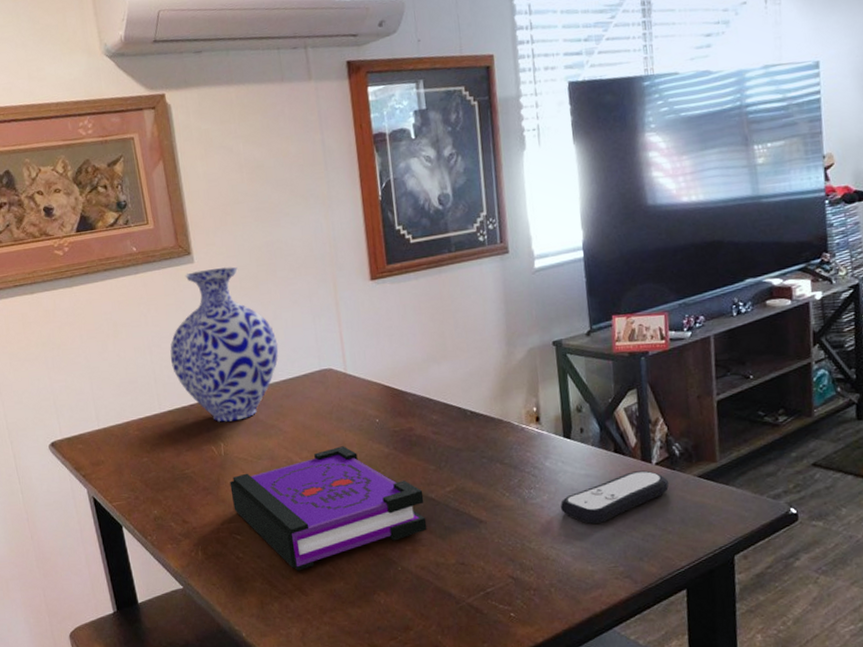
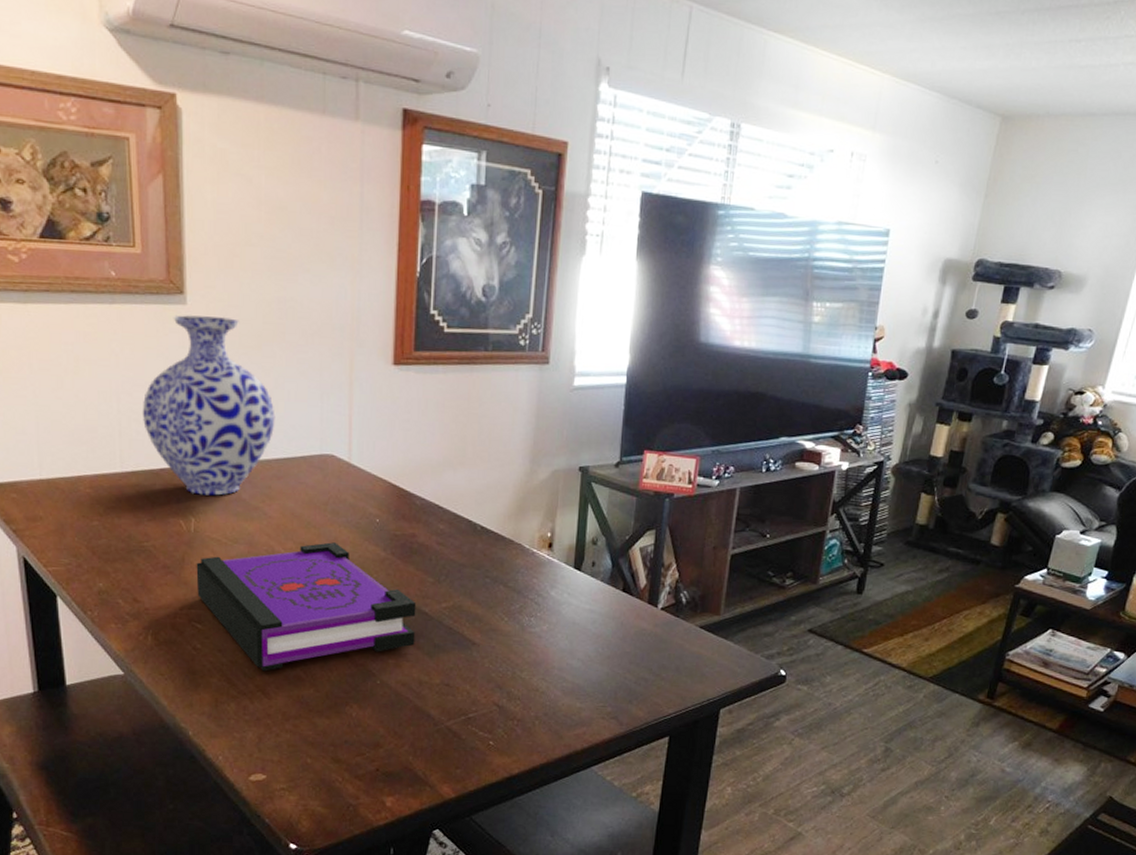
remote control: present [560,470,670,525] -> none [558,613,671,662]

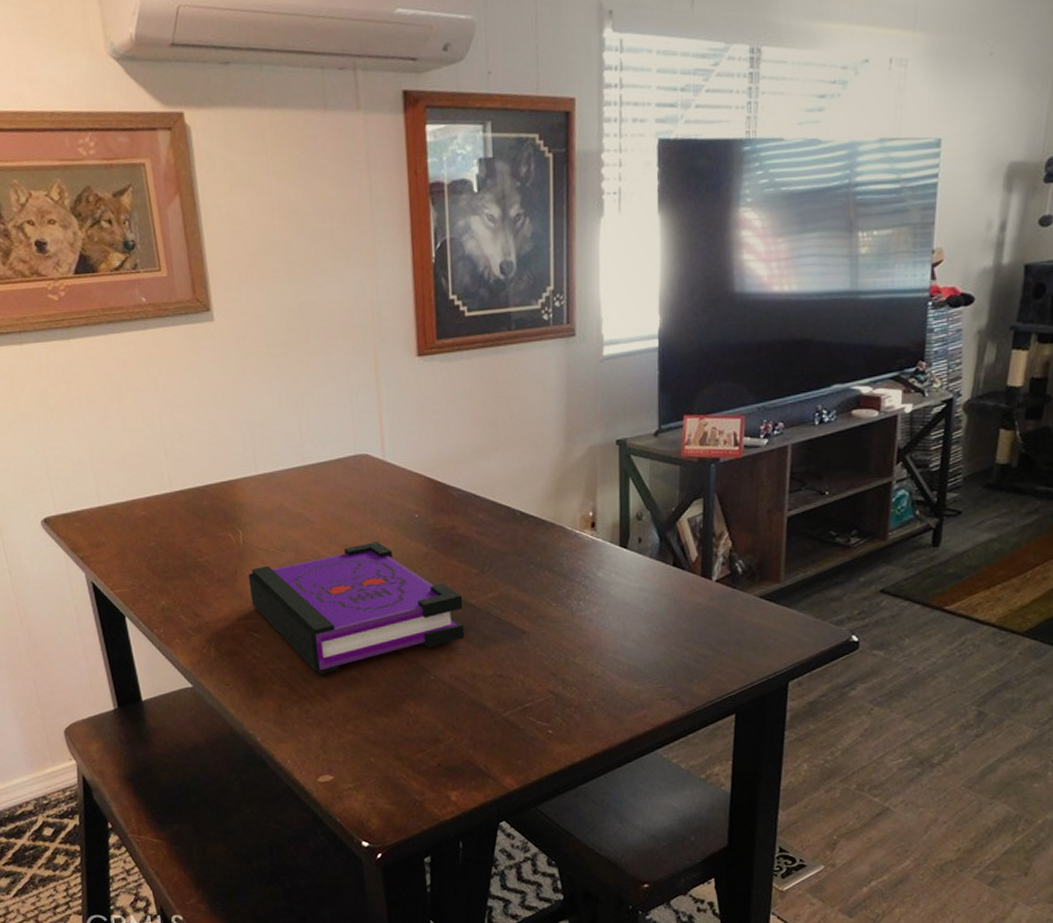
vase: present [142,314,275,496] -> none [183,328,309,507]

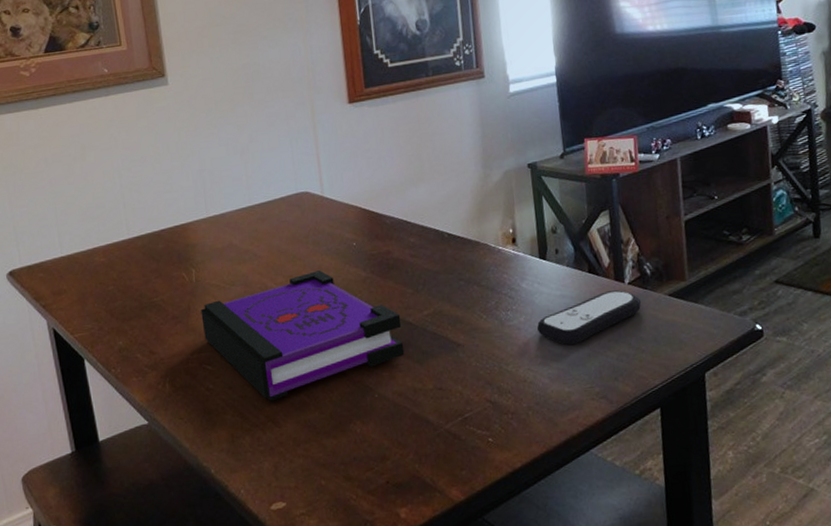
remote control: none [610,587,728,642] -> present [536,290,642,345]

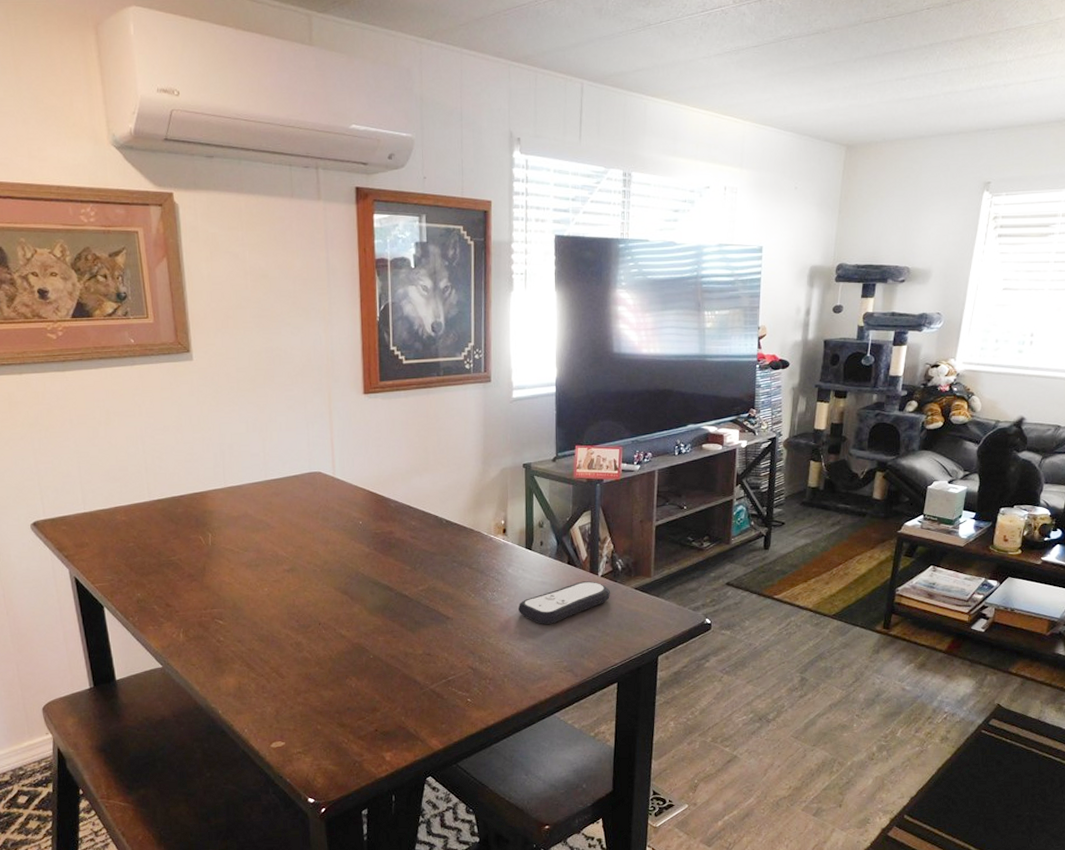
board game: present [200,270,405,402] -> none [215,544,399,656]

